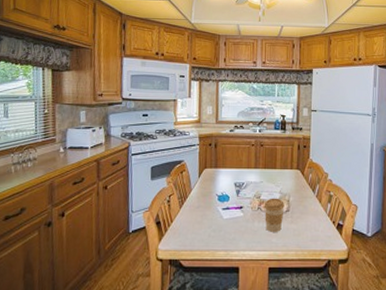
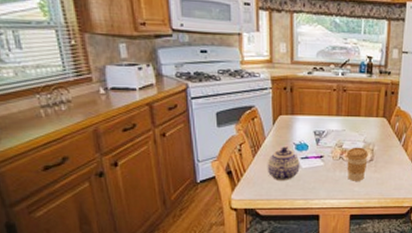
teapot: none [191,198,222,231] -> present [267,146,300,180]

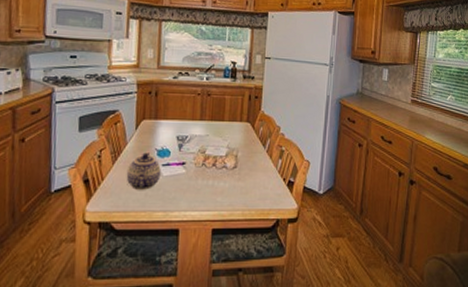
coffee cup: present [346,147,368,181] -> none [209,153,232,190]

